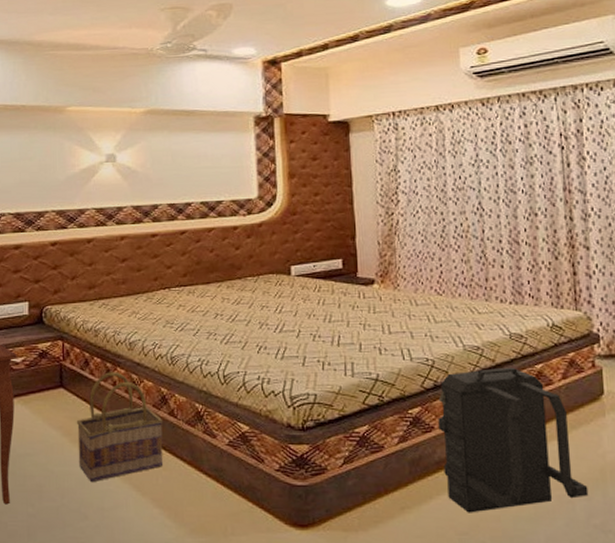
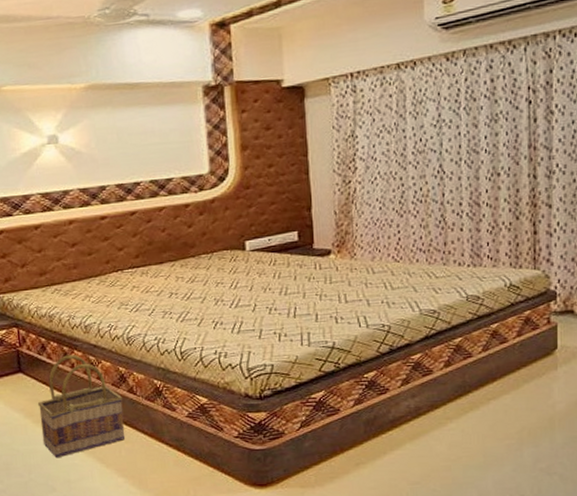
backpack: present [438,367,589,513] -> none [393,328,537,465]

